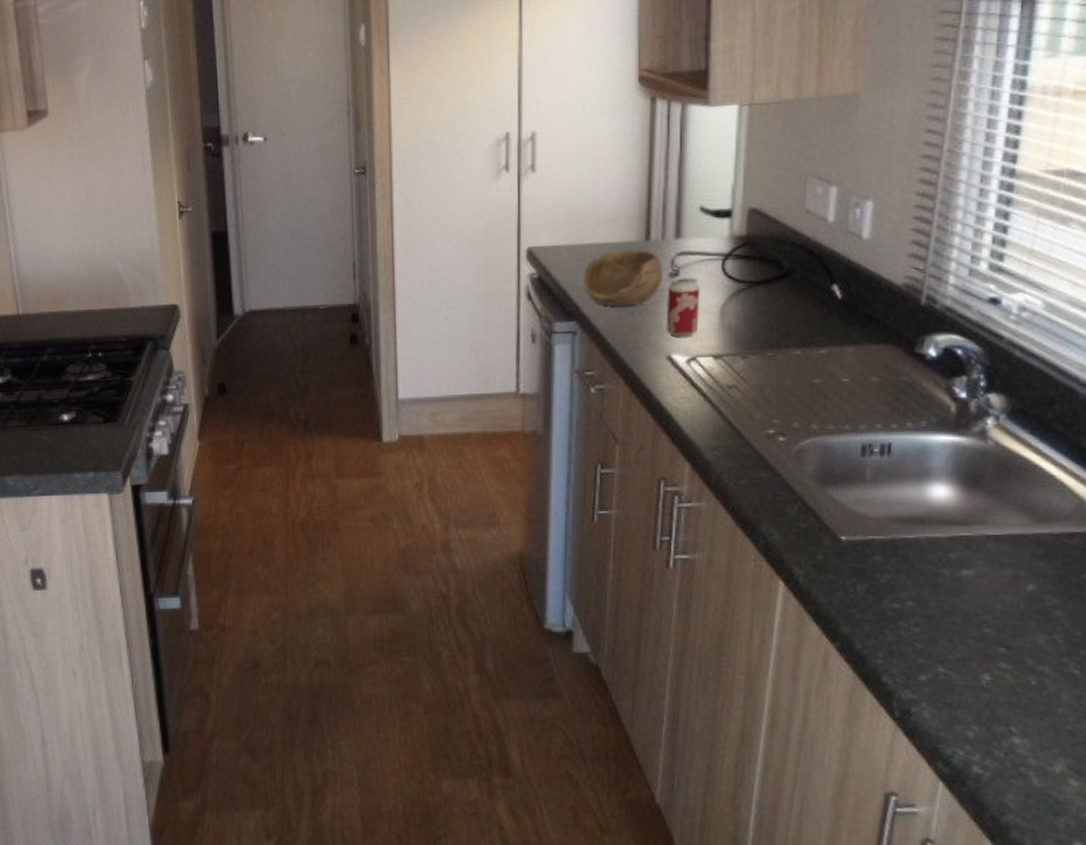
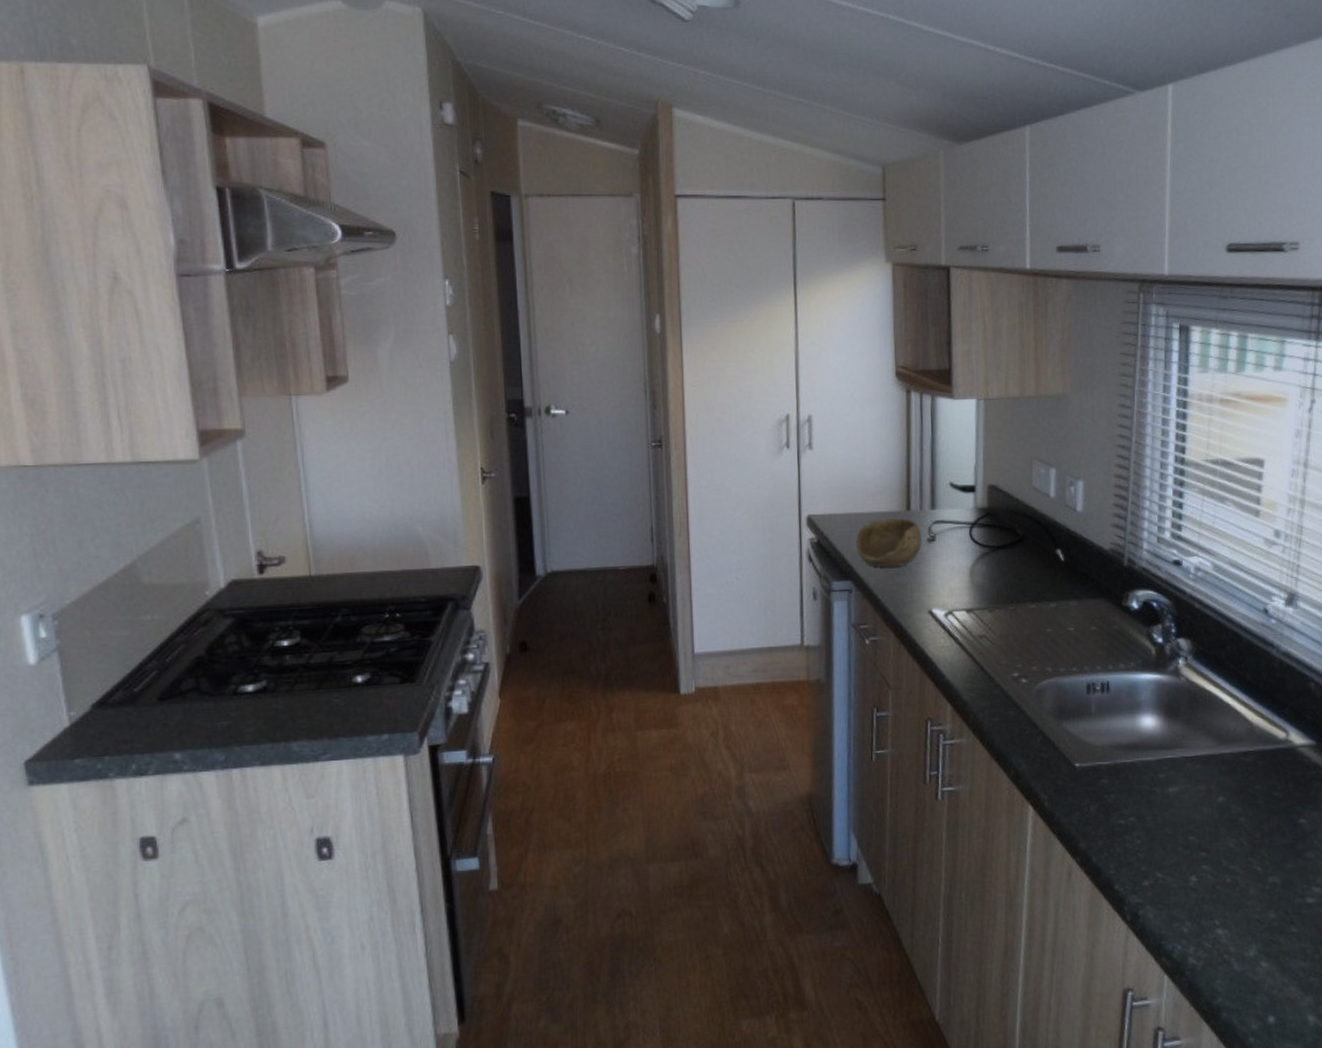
beverage can: present [666,277,700,338] -> none [926,542,953,595]

